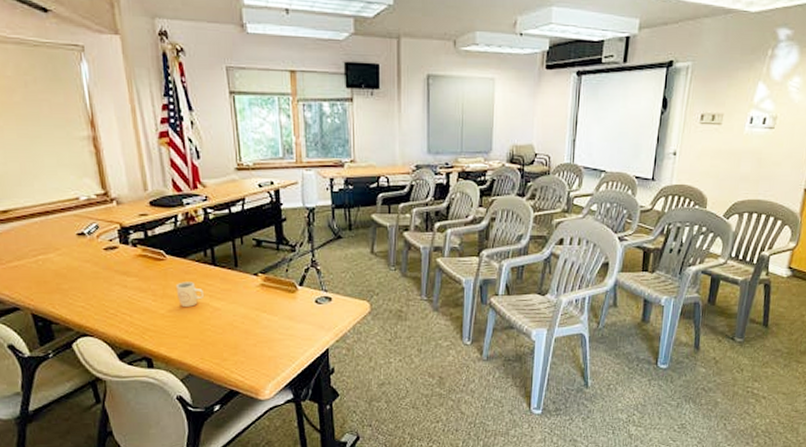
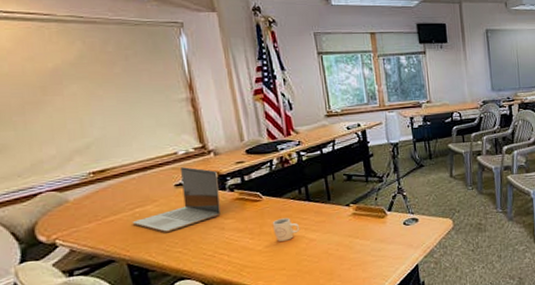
laptop: none [35,215,123,285] -> present [132,167,221,233]

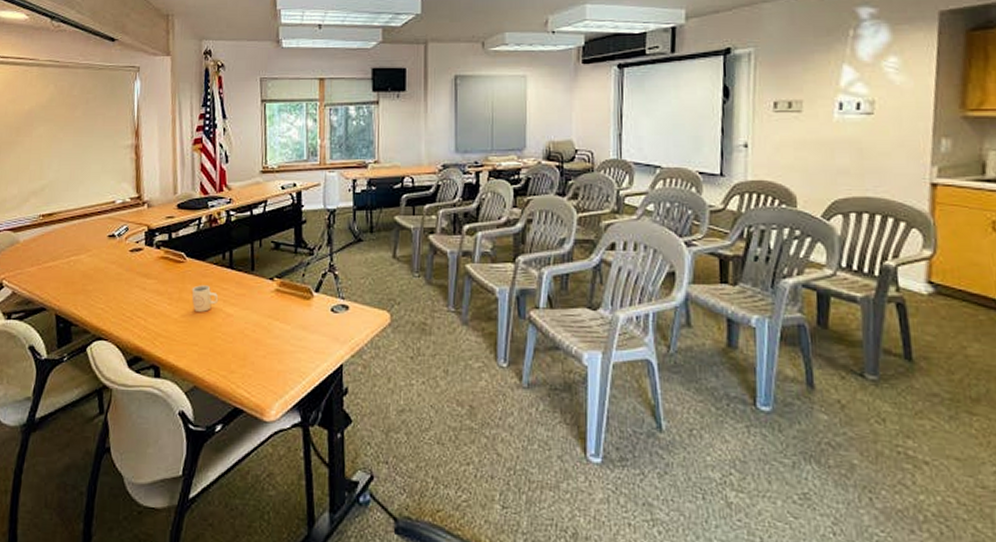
laptop: present [132,167,221,233] -> none [66,217,148,286]

